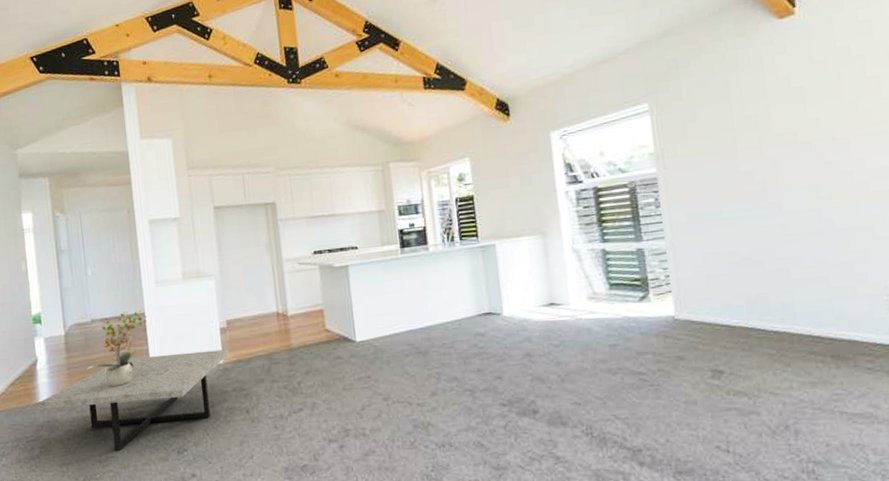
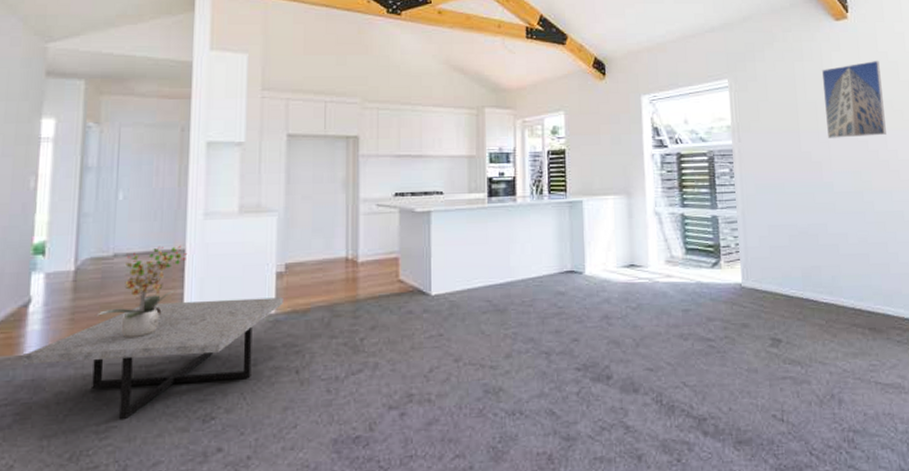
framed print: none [762,57,850,154] -> present [821,60,886,138]

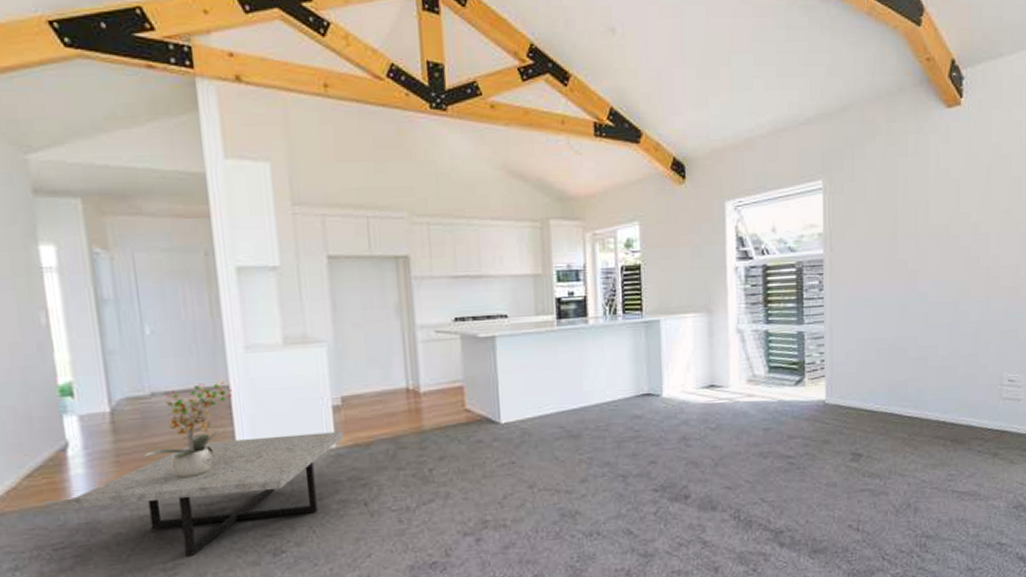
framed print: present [821,60,886,138] -> none [926,153,991,244]

